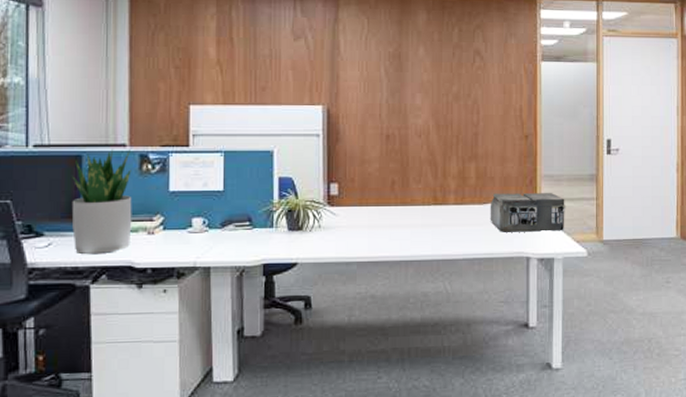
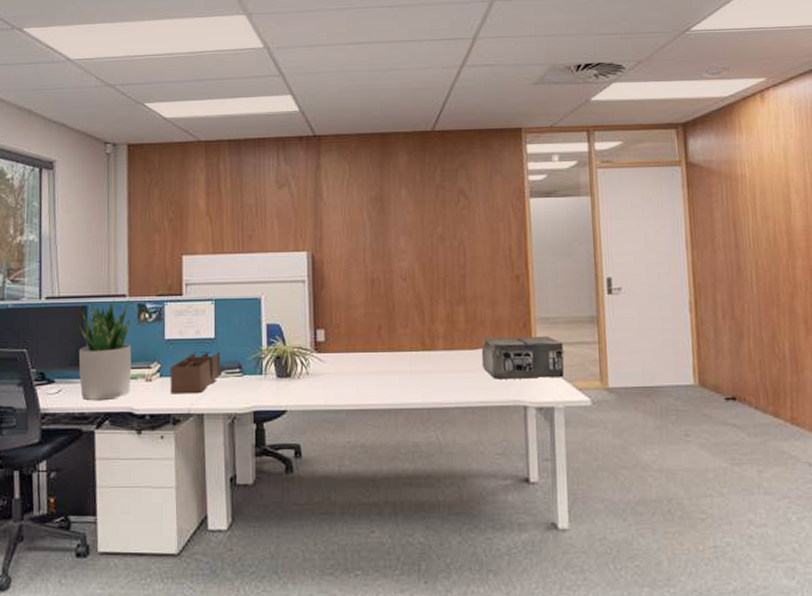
desk organizer: none [174,204,231,248] -> present [170,351,223,394]

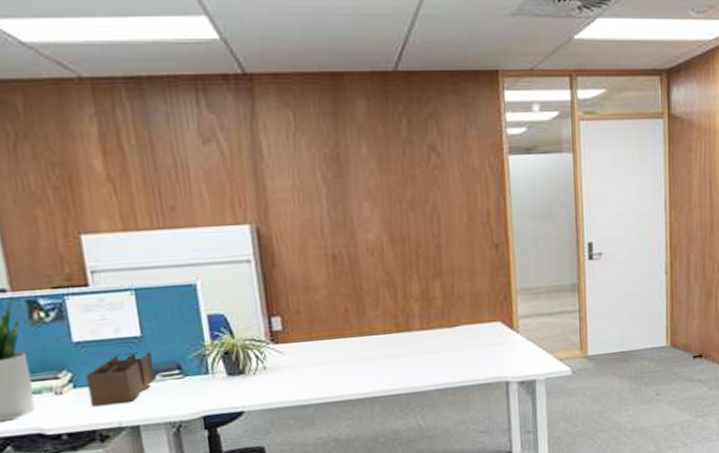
printer: present [481,337,565,379] -> none [460,308,547,357]

